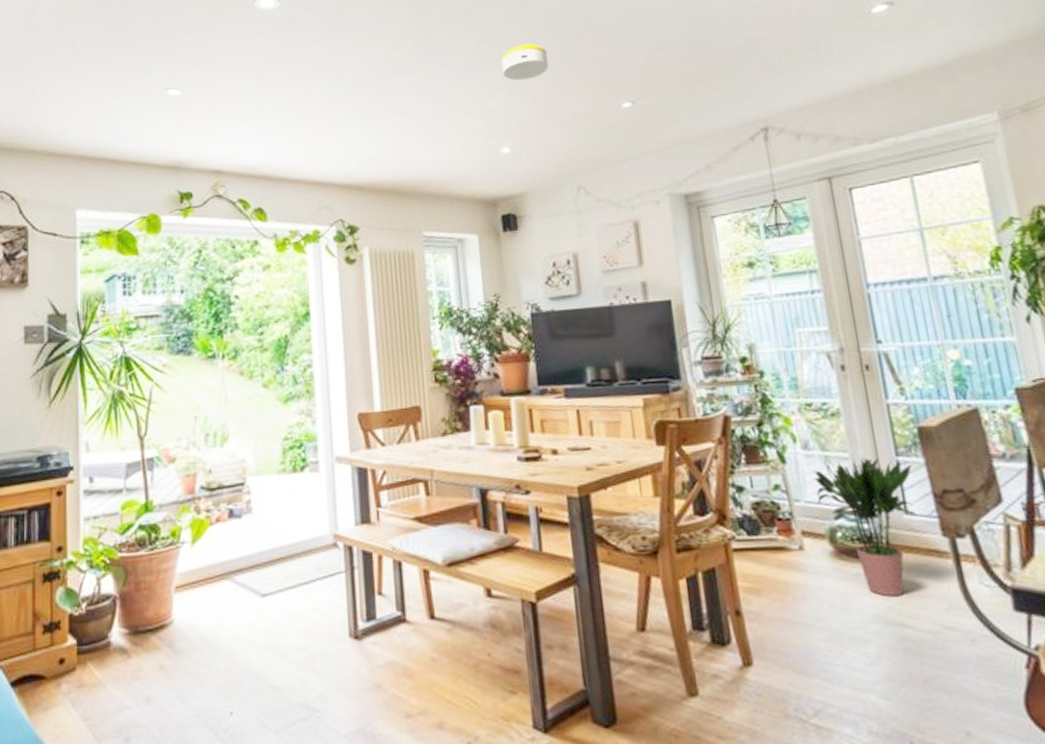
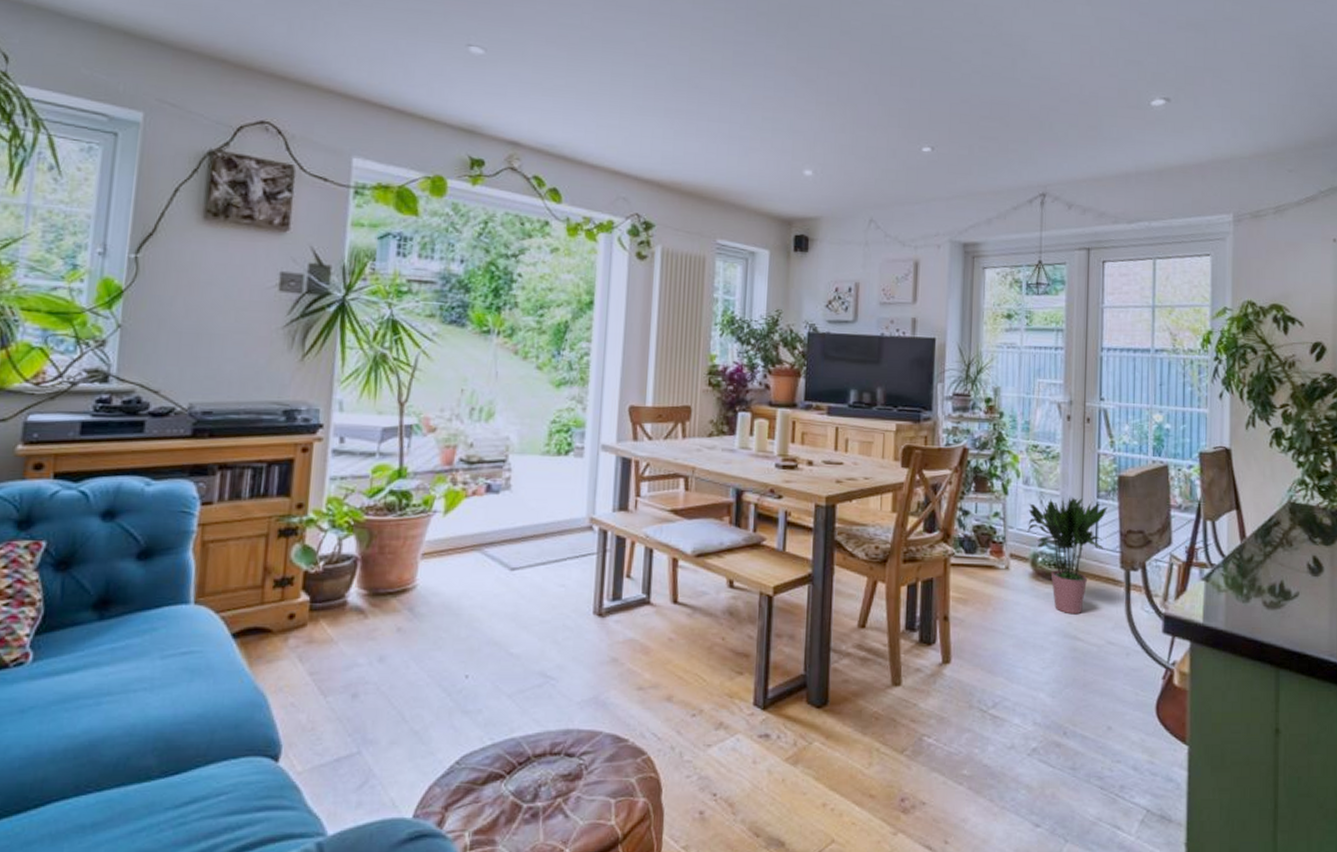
smoke detector: present [502,43,549,81] -> none [817,71,862,108]

